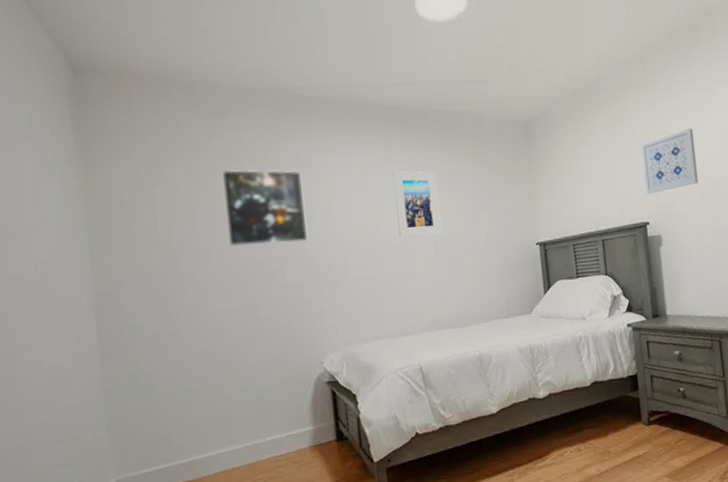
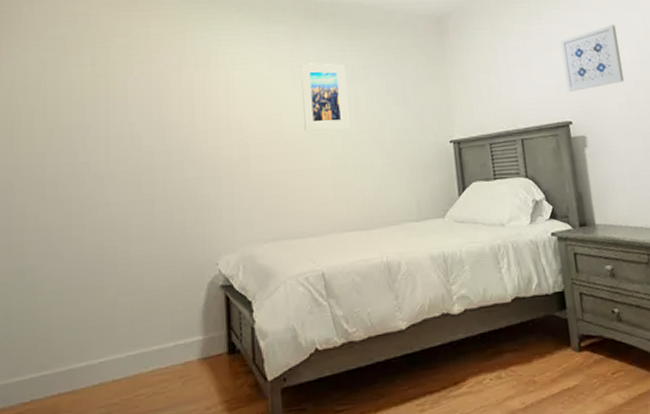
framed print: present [222,169,308,247] -> none [129,58,210,137]

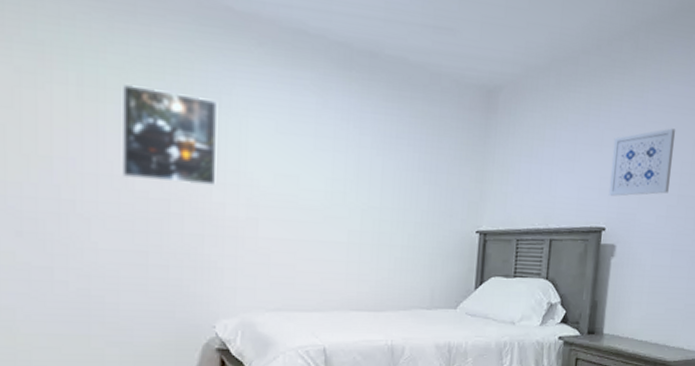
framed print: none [129,58,210,137] -> present [123,83,218,186]
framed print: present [300,63,350,131] -> none [323,121,376,203]

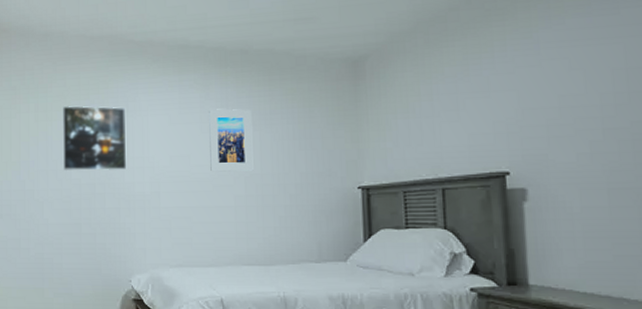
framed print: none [323,121,376,203] -> present [209,108,254,172]
wall art: present [608,128,676,196] -> none [503,61,588,139]

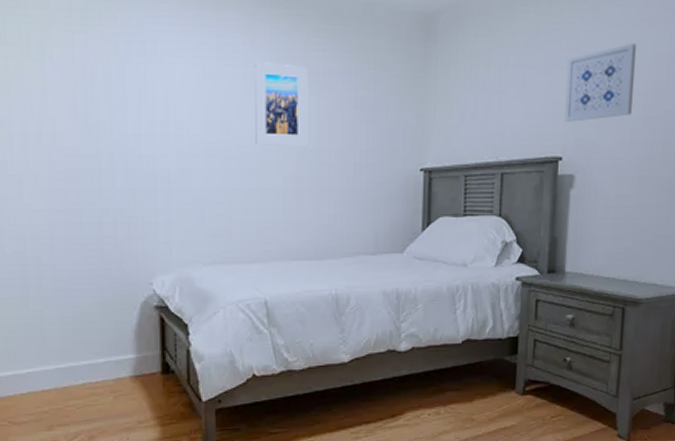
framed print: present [63,105,127,171] -> none [46,38,145,139]
wall art: none [503,61,588,139] -> present [564,43,637,122]

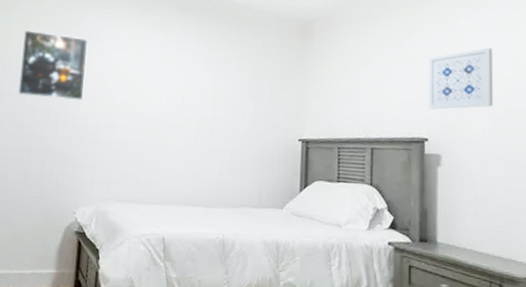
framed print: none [46,38,145,139] -> present [18,29,89,101]
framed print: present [255,62,308,146] -> none [165,51,209,114]

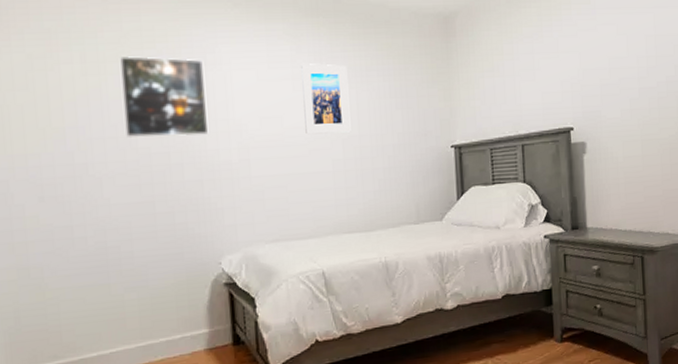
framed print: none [165,51,209,114] -> present [301,63,351,134]
wall art: present [428,47,494,110] -> none [568,28,629,97]

